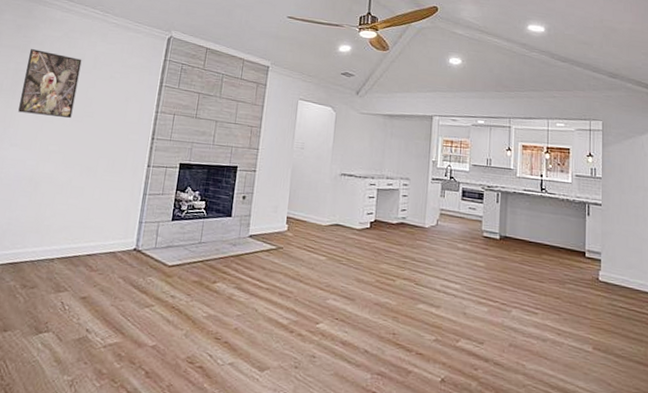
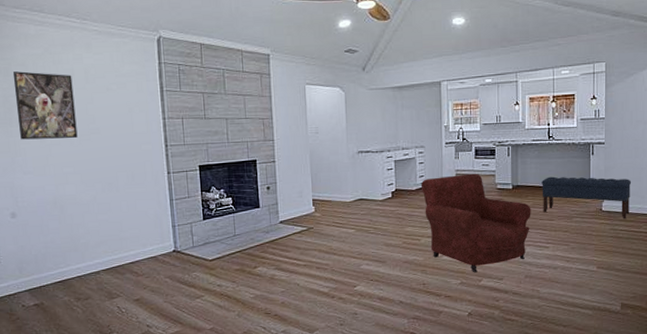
armchair: none [401,213,520,331] -> present [420,173,531,273]
bench: none [532,232,632,294] -> present [542,176,632,218]

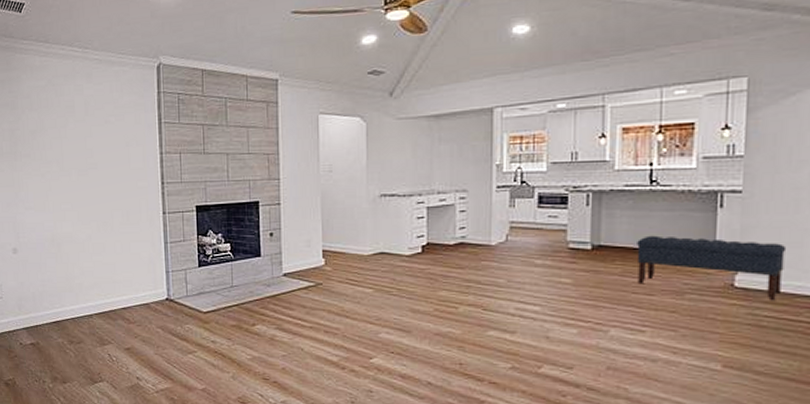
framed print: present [12,71,78,140] -> none [18,104,76,174]
armchair: present [420,173,531,273] -> none [460,226,620,357]

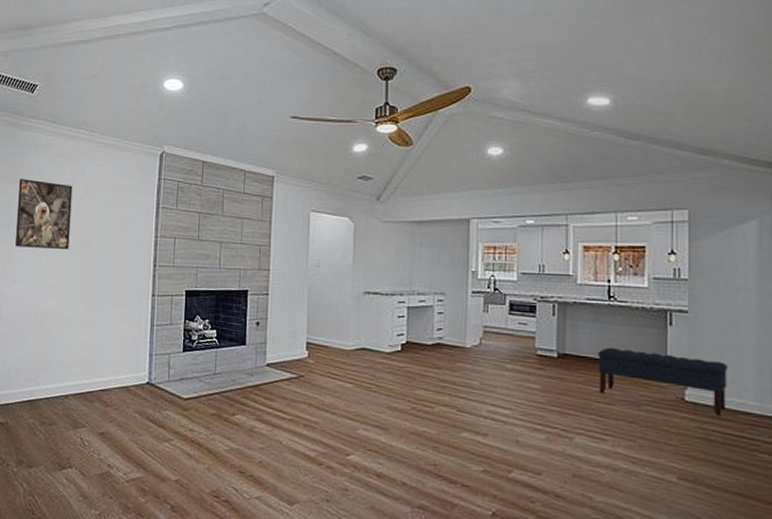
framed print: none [18,104,76,174] -> present [15,179,73,249]

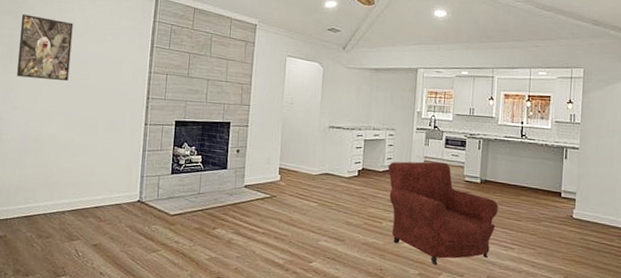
armchair: none [438,332,583,461] -> present [387,161,499,265]
bench: present [598,347,729,415] -> none [510,175,606,229]

